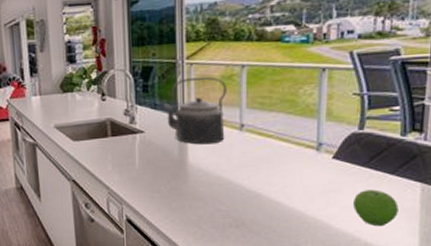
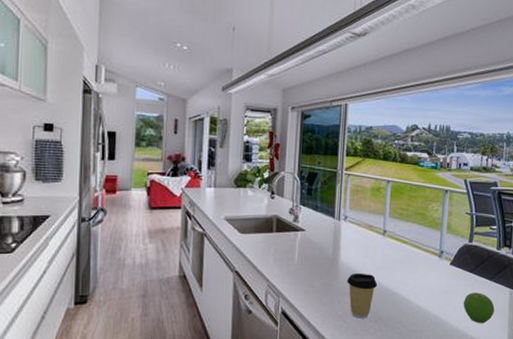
kettle: present [163,76,227,145] -> none [323,186,375,246]
coffee cup: none [199,174,237,224] -> present [347,273,378,319]

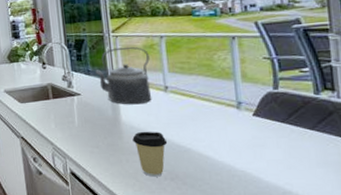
kettle: none [323,186,375,246] -> present [95,46,152,105]
fruit: present [463,292,495,324] -> none [279,144,325,180]

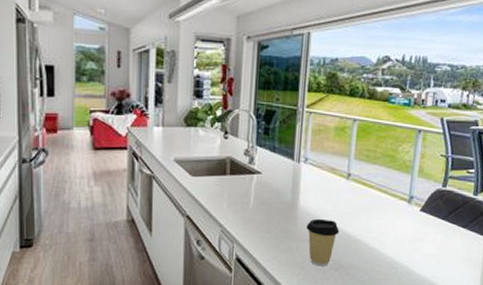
kettle: present [95,46,152,105] -> none [281,125,339,190]

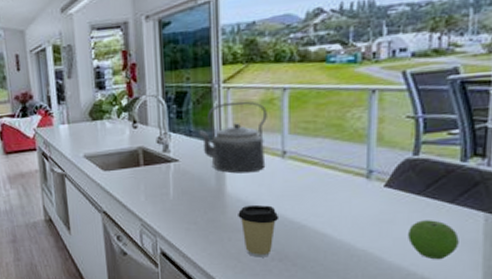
kettle: none [281,125,339,190] -> present [199,101,267,174]
fruit: none [433,240,467,274] -> present [408,220,459,260]

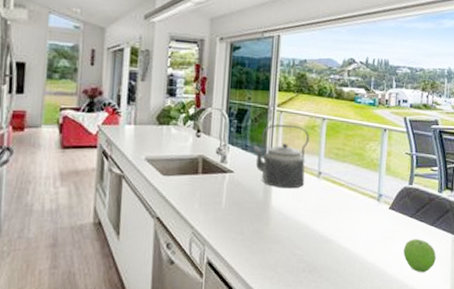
coffee cup: present [238,204,280,258] -> none [279,218,312,269]

